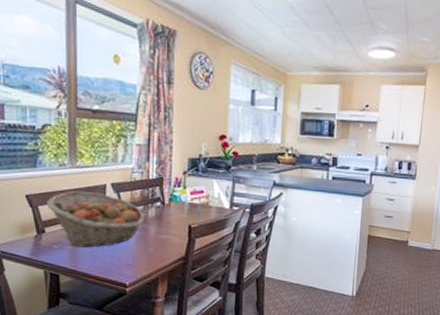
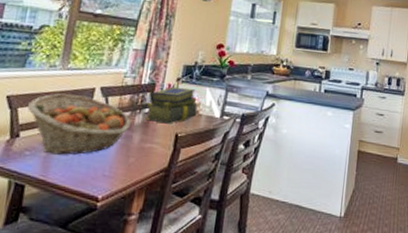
stack of books: none [158,180,207,216] -> present [145,86,198,124]

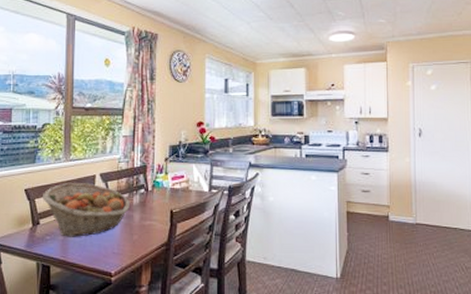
stack of books: present [145,86,198,124] -> none [142,166,187,202]

